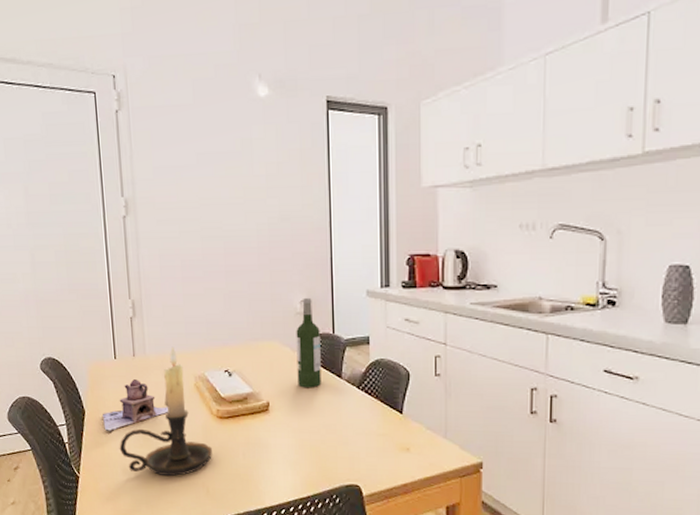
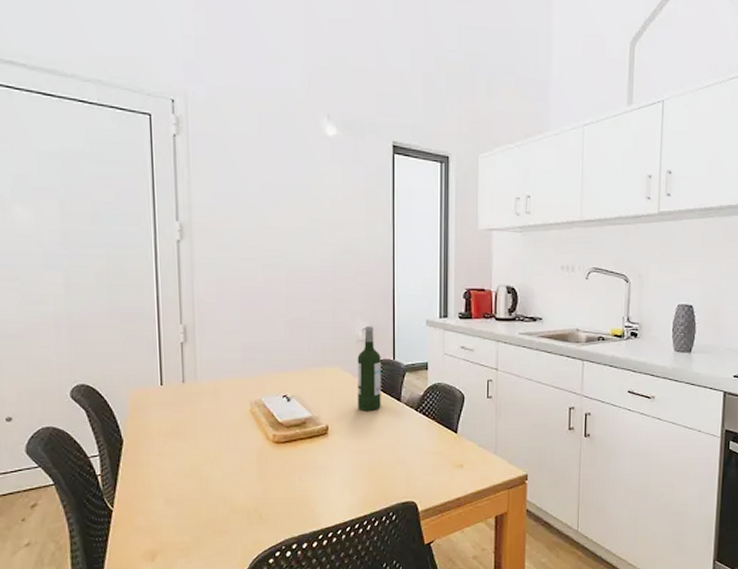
teapot: present [103,379,169,432] -> none [144,406,221,462]
candle holder: present [119,346,212,477] -> none [162,372,267,505]

